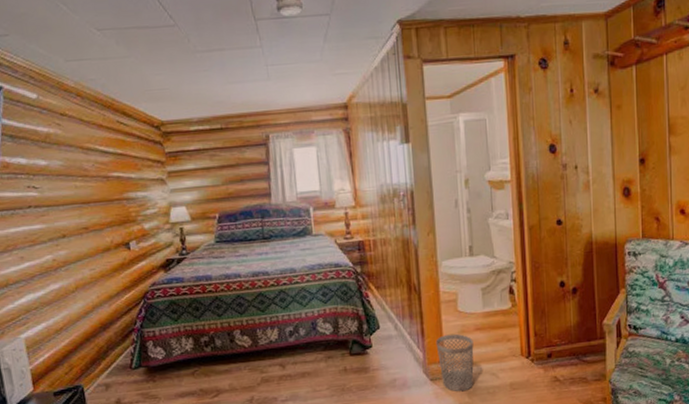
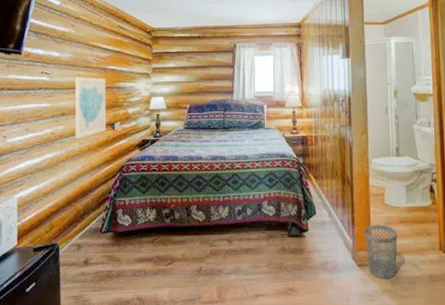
wall art: none [72,188,121,265] -> present [75,76,106,140]

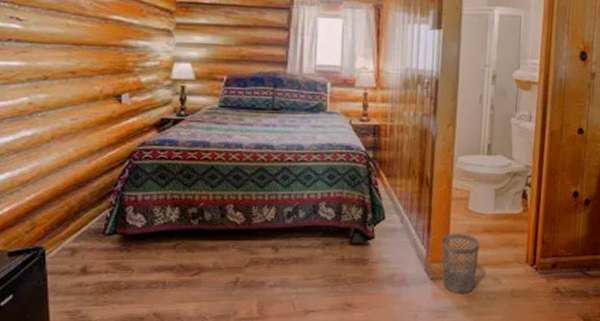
wall art: present [75,76,106,140] -> none [63,27,110,114]

